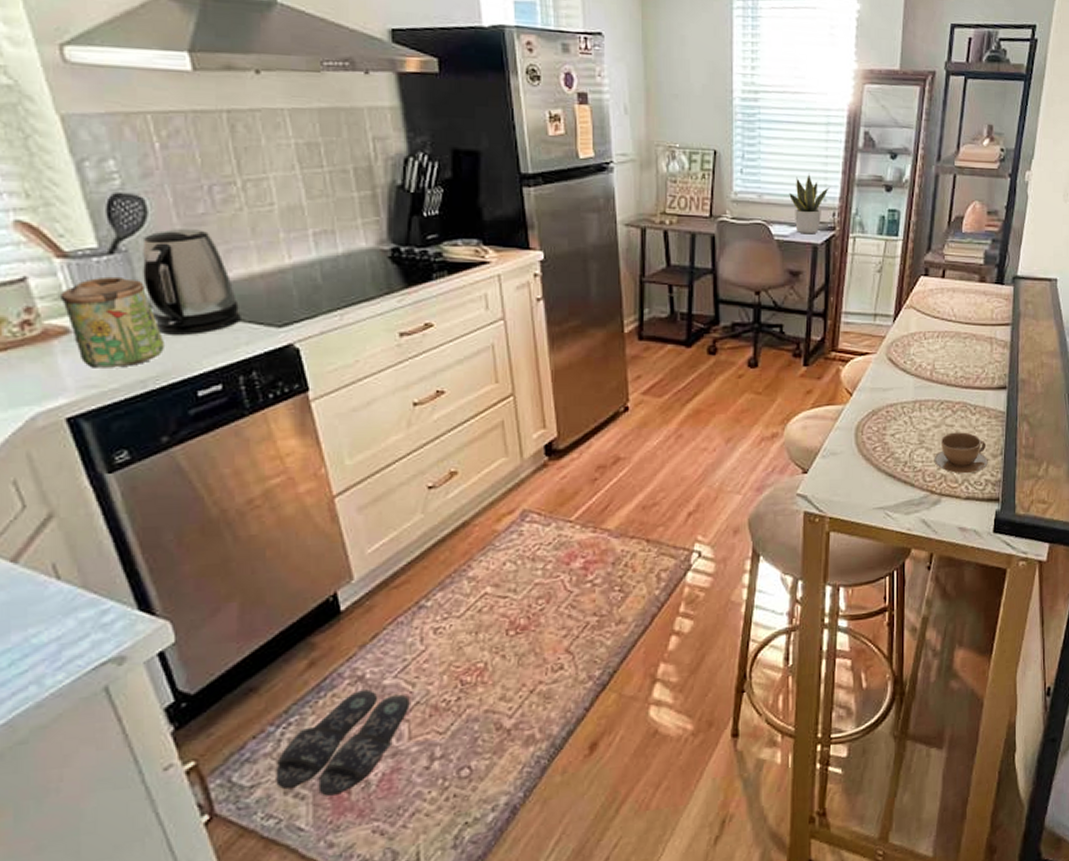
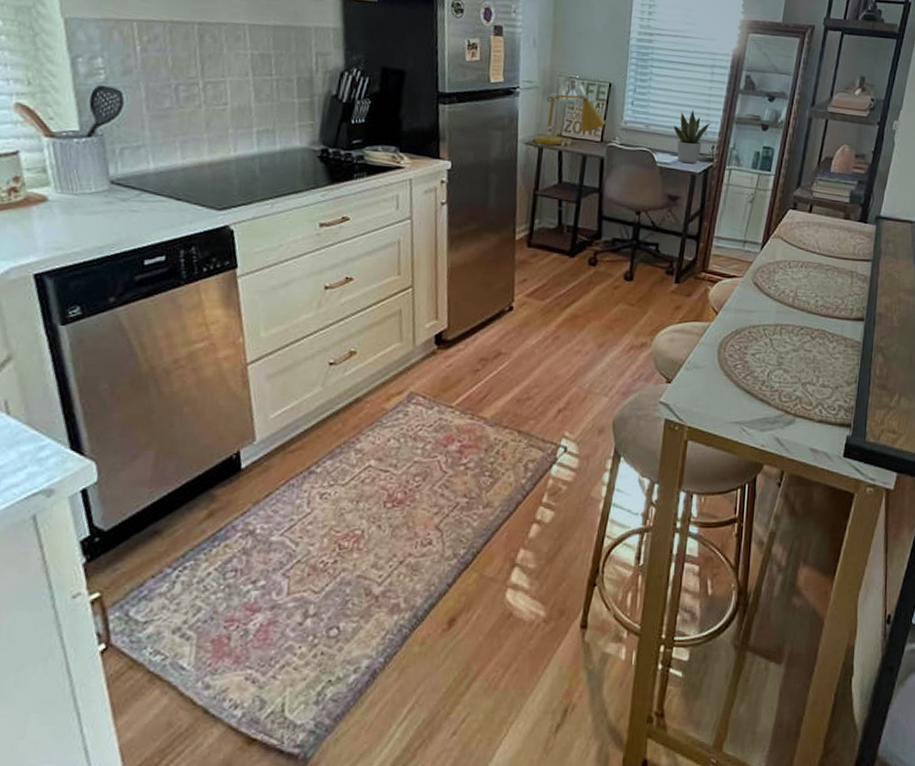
canister: present [59,276,166,368] -> none [43,155,123,235]
kettle: present [142,229,241,337] -> none [112,119,189,212]
slippers: present [276,689,410,796] -> none [166,544,292,640]
table lamp: none [633,164,714,226] -> present [532,93,607,146]
teacup: present [934,432,988,474] -> none [790,357,842,398]

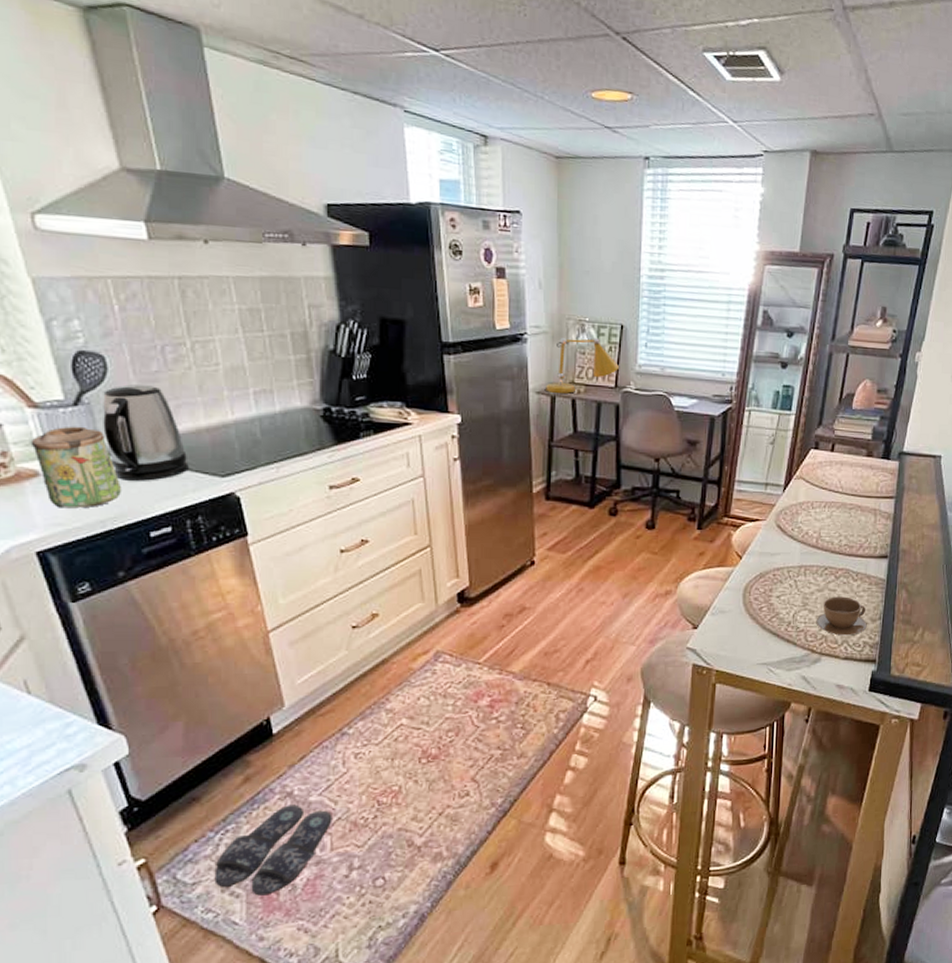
canister: none [43,155,123,235] -> present [30,426,122,509]
kettle: none [112,119,189,212] -> present [103,384,189,482]
slippers: none [166,544,292,640] -> present [214,804,332,896]
potted plant: present [673,108,711,164] -> none [690,348,728,407]
teacup: none [790,357,842,398] -> present [816,596,867,636]

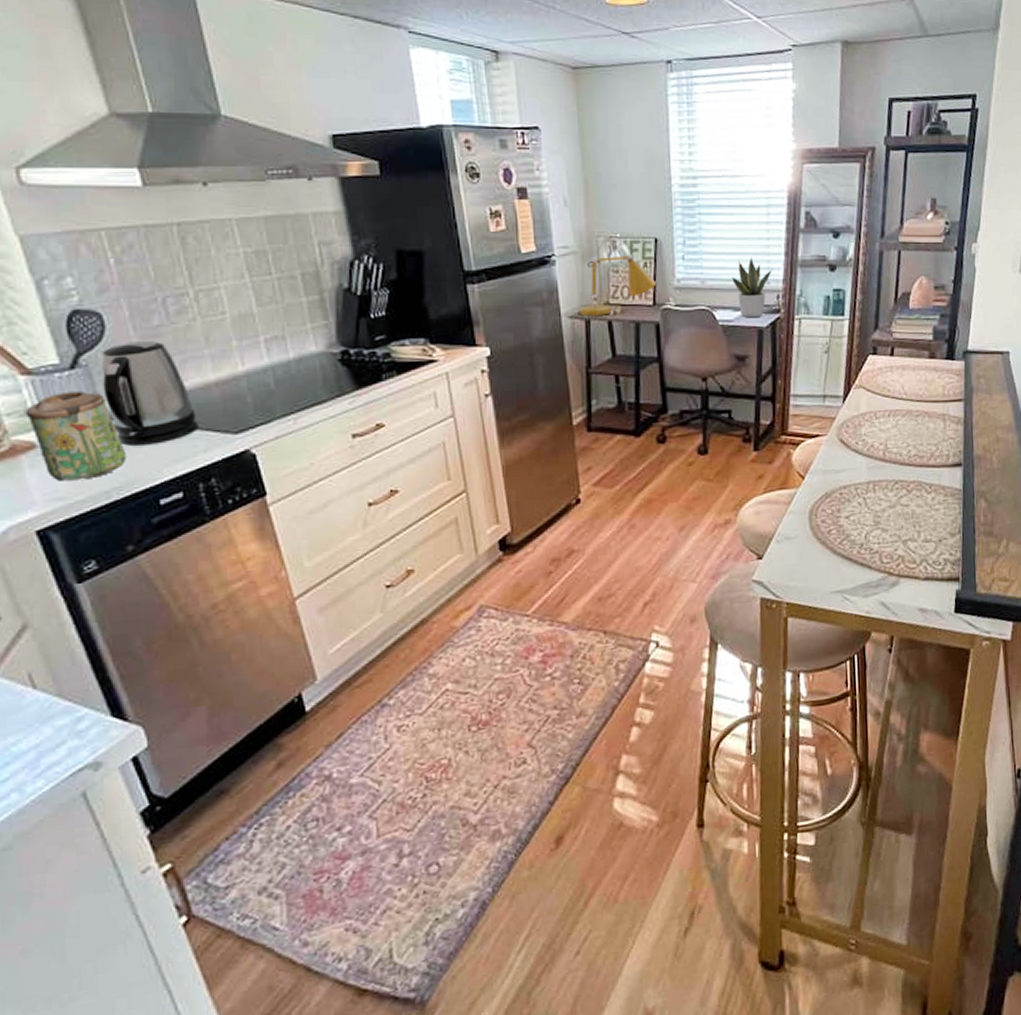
slippers: present [214,804,332,896] -> none [249,788,377,895]
potted plant: none [690,348,728,407] -> present [732,256,772,318]
teacup: present [816,596,867,636] -> none [890,511,946,554]

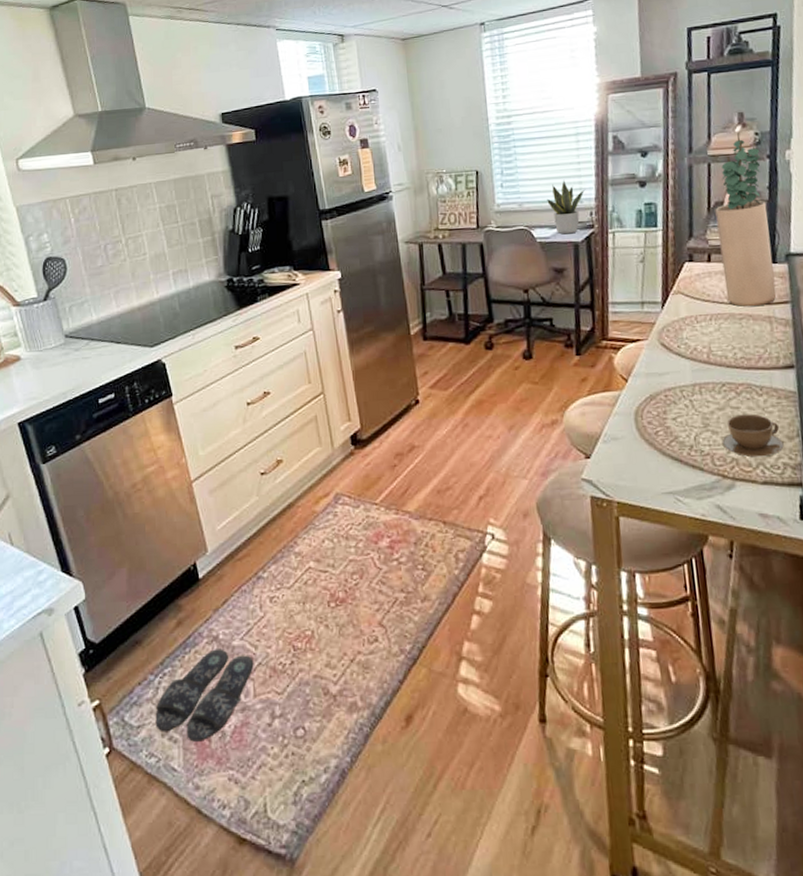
canister: present [25,390,127,481] -> none [15,316,78,385]
kettle: present [101,341,198,447] -> none [64,278,126,359]
slippers: none [249,788,377,895] -> present [155,649,254,742]
table lamp: present [577,254,657,317] -> none [412,186,480,241]
teacup: none [890,511,946,554] -> present [722,414,784,457]
vase: none [901,219,952,404] -> present [715,131,777,307]

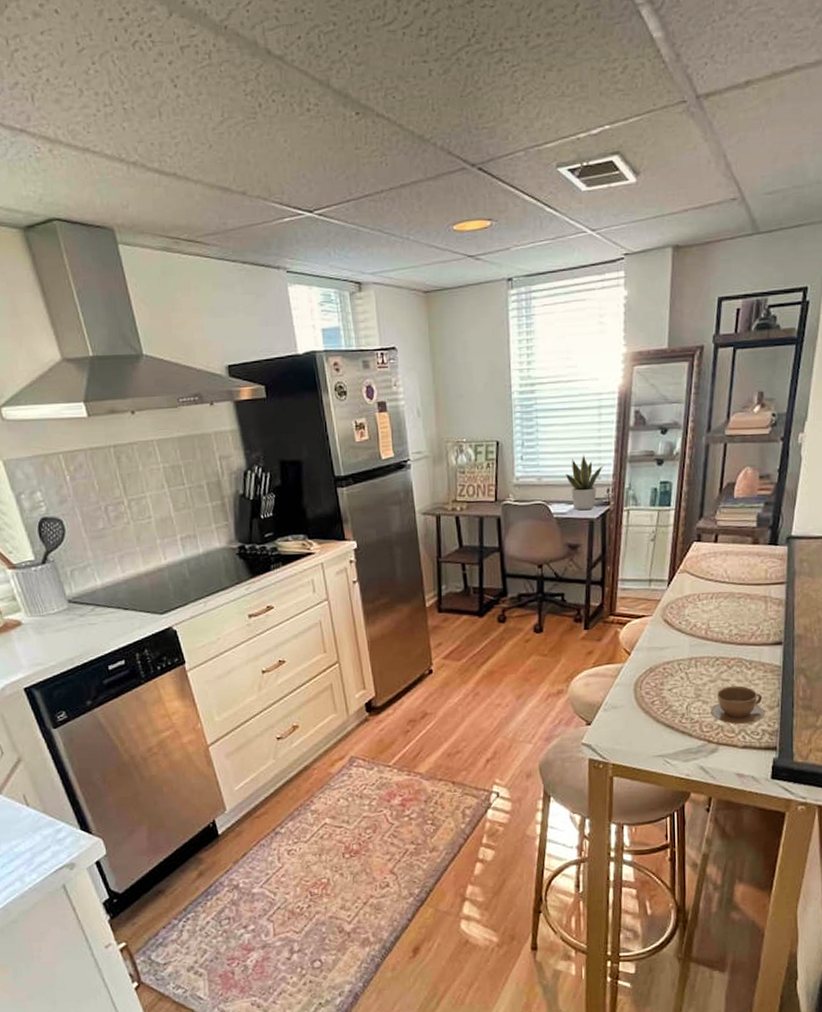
slippers: present [155,649,254,742] -> none [181,896,273,975]
vase: present [715,131,777,307] -> none [726,412,775,587]

